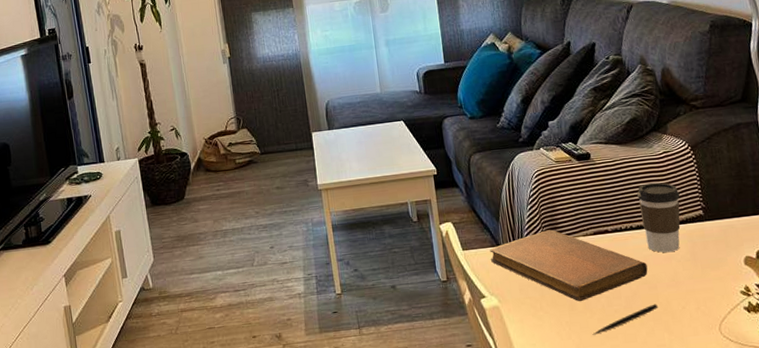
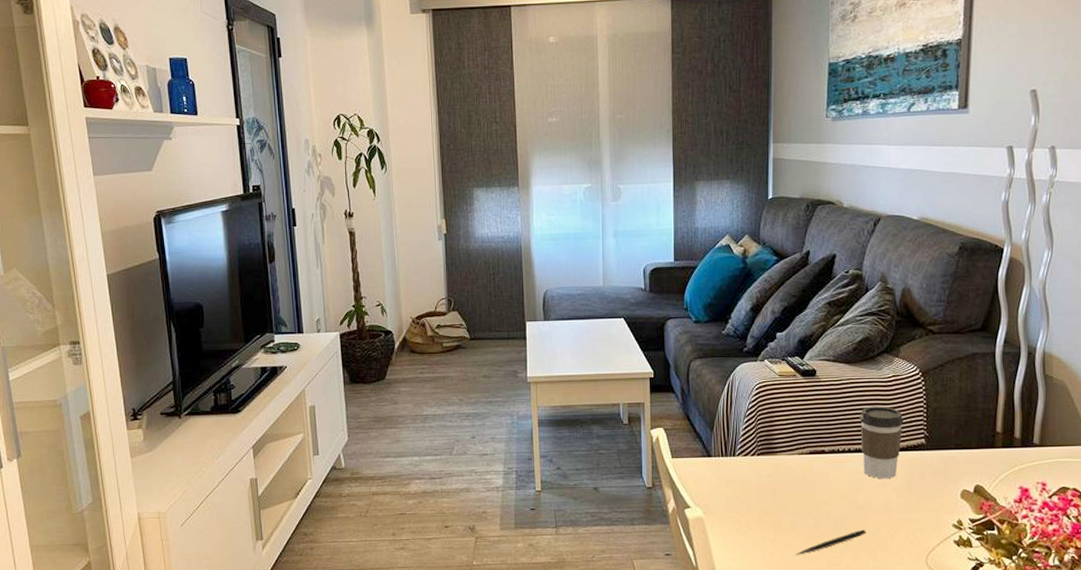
notebook: present [490,229,648,302] -> none [700,445,861,521]

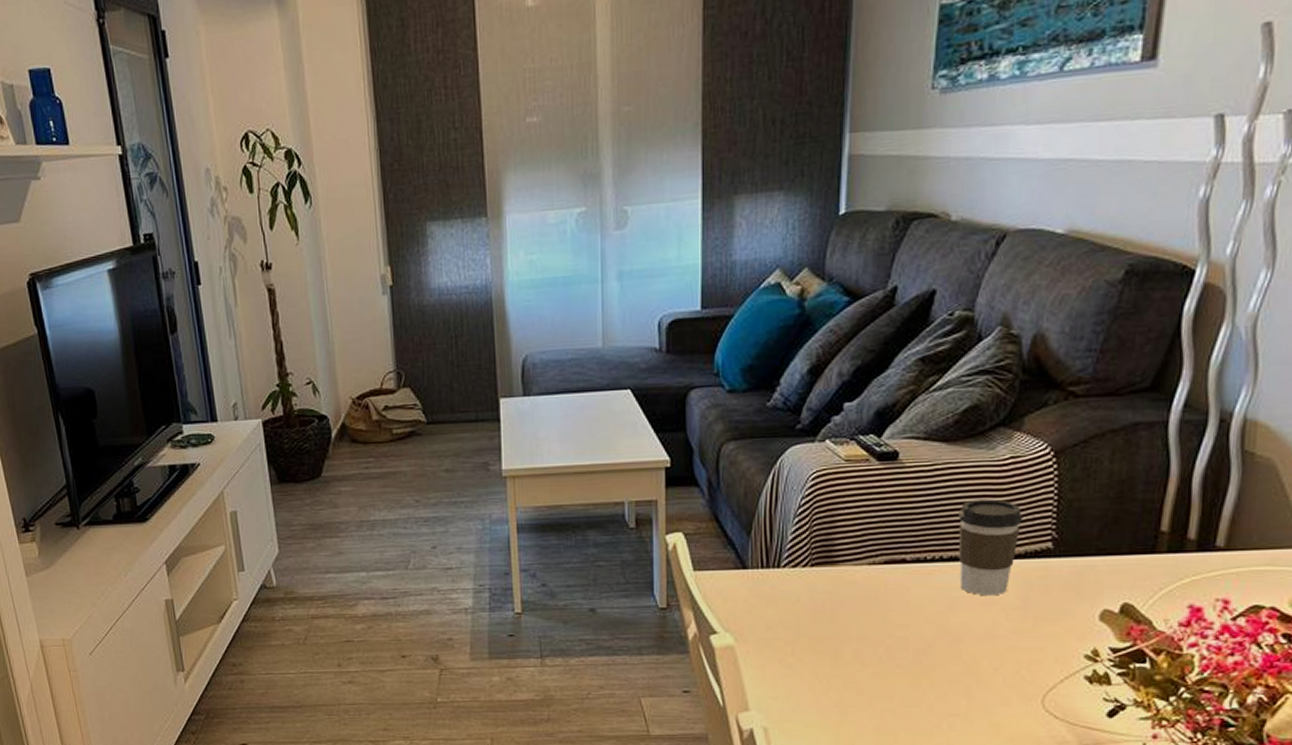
pen: present [795,529,866,555] -> none [859,661,959,693]

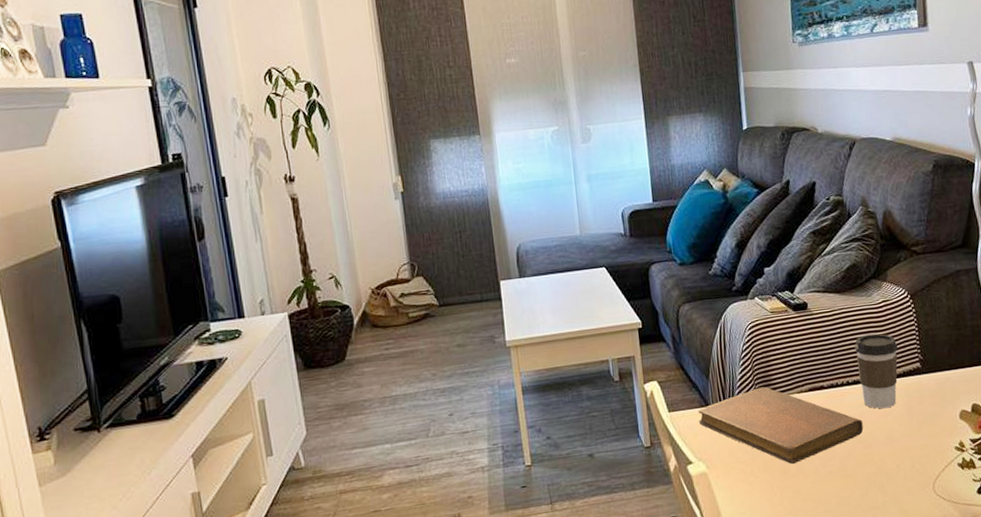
notebook: none [732,552,954,650] -> present [698,387,864,465]

